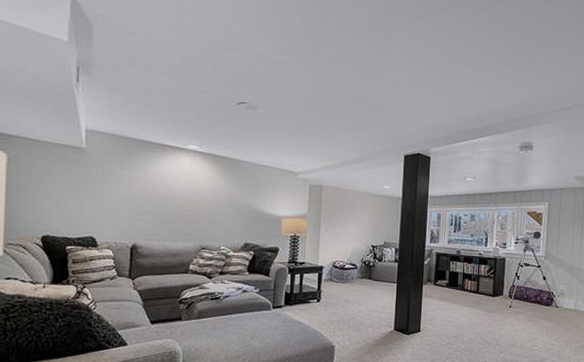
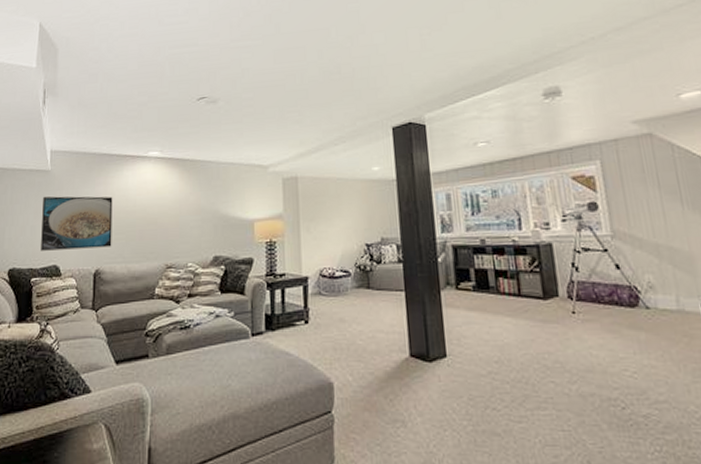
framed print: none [76,173,151,226] -> present [41,196,113,251]

